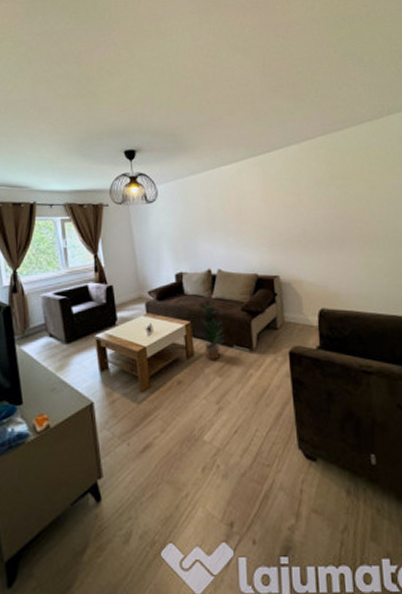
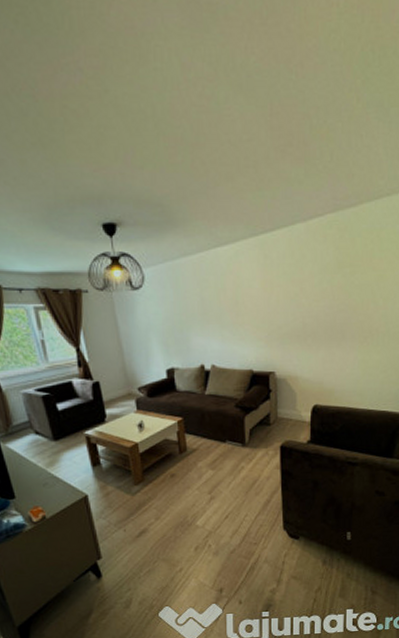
potted plant: present [194,300,226,360] -> none [186,396,219,455]

